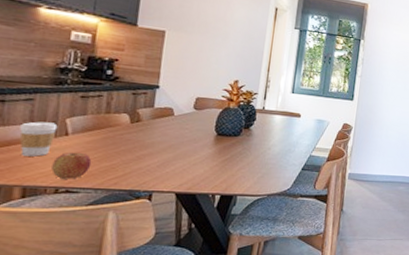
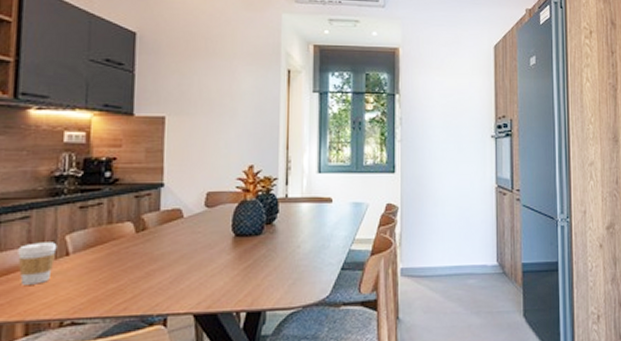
apple: present [51,152,92,179] -> none [54,274,97,309]

